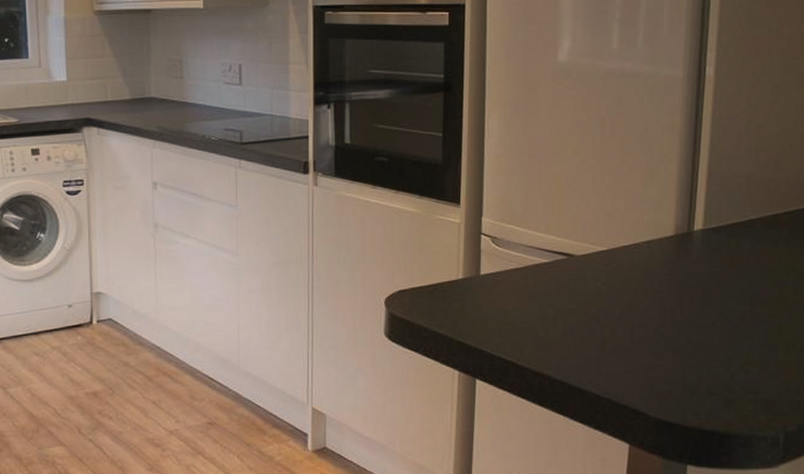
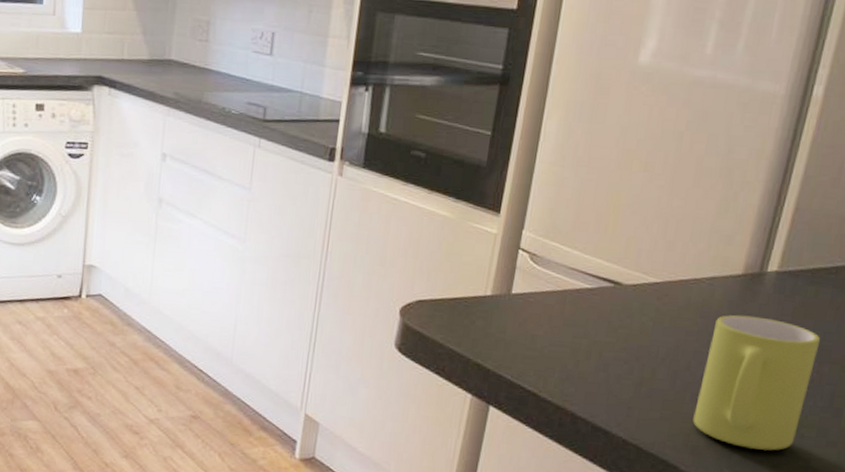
mug: none [653,271,749,389] -> present [693,314,821,451]

